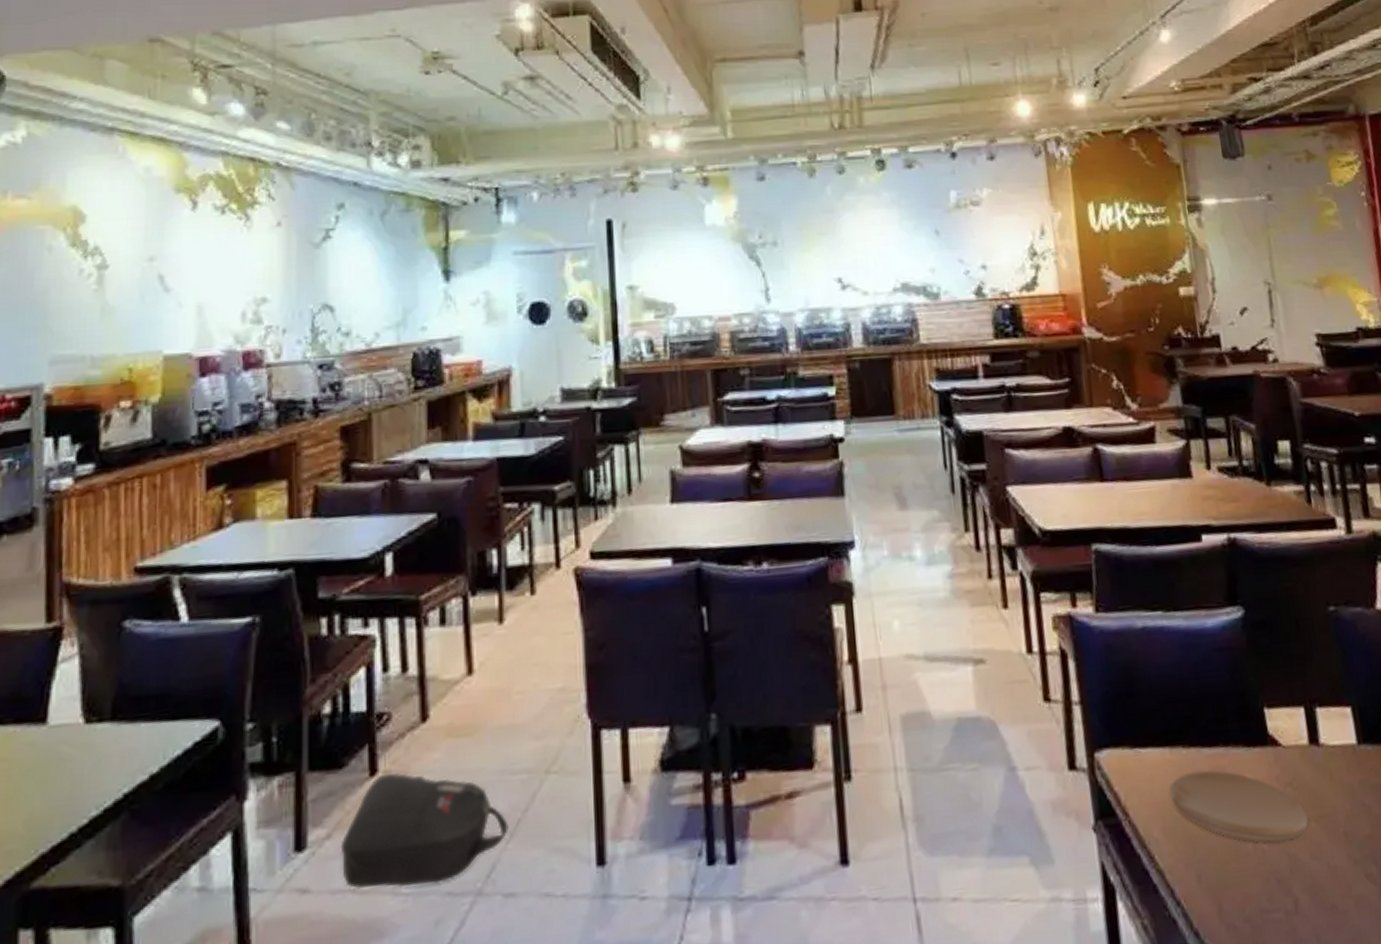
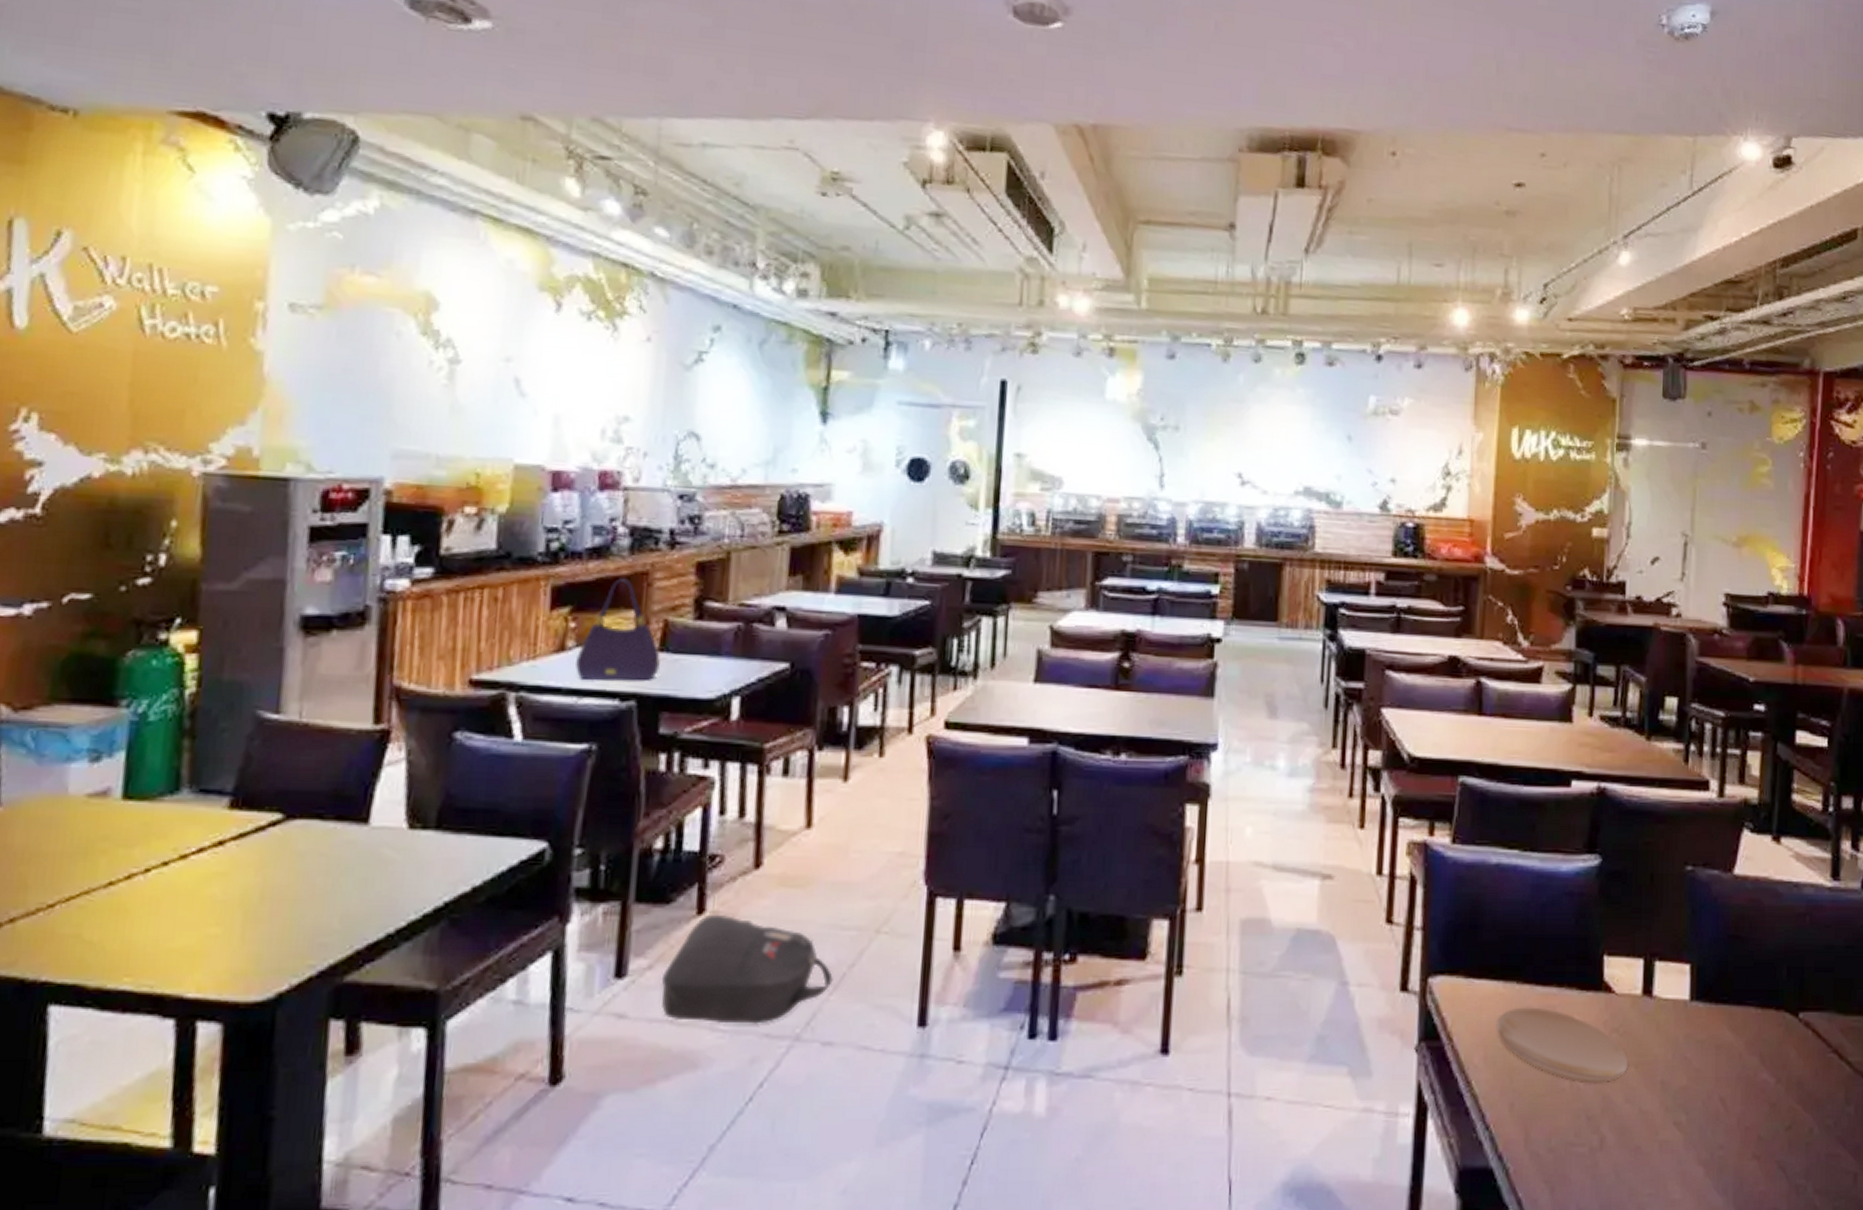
handbag: none [234,450,314,554] -> present [575,577,660,681]

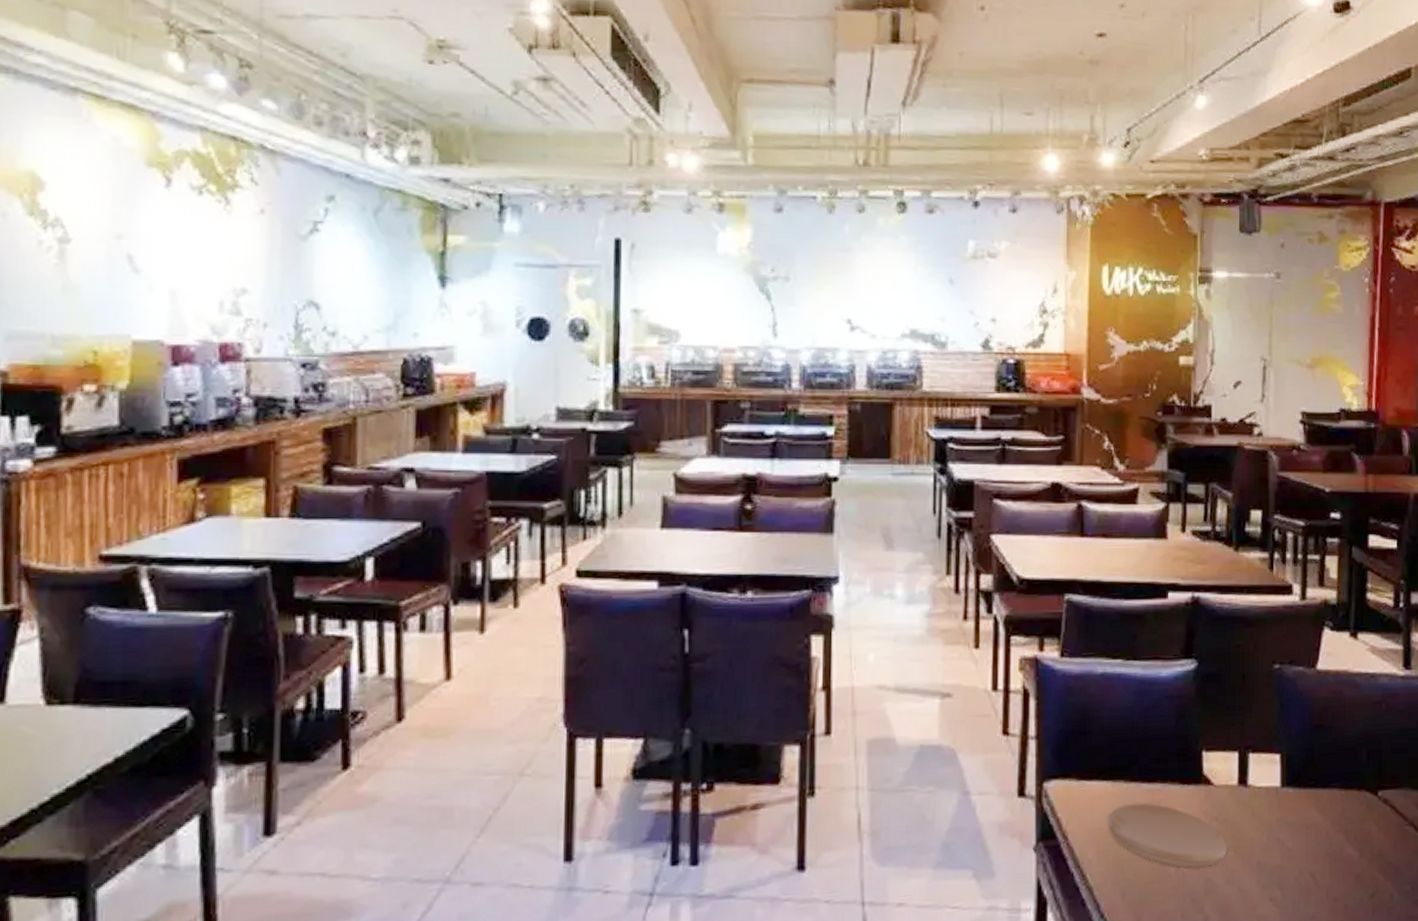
handbag: present [575,577,660,681] -> none [207,447,292,549]
backpack: present [661,914,833,1024] -> none [310,767,480,873]

